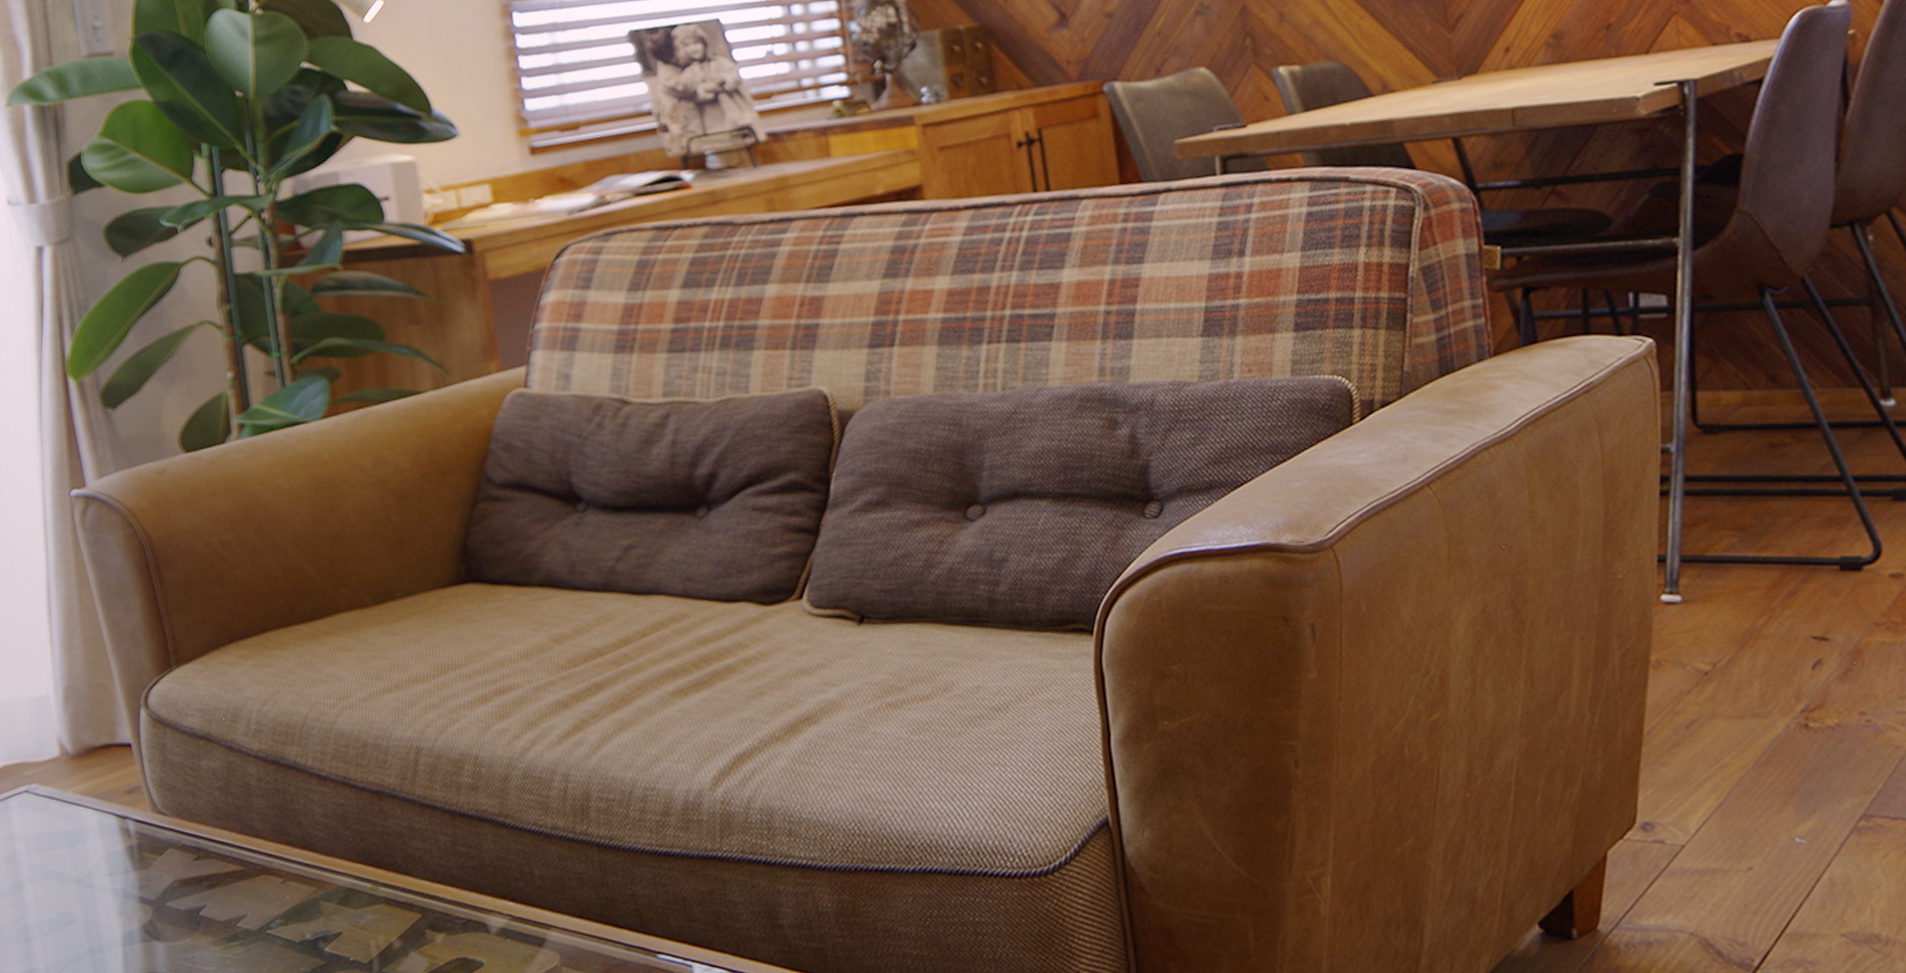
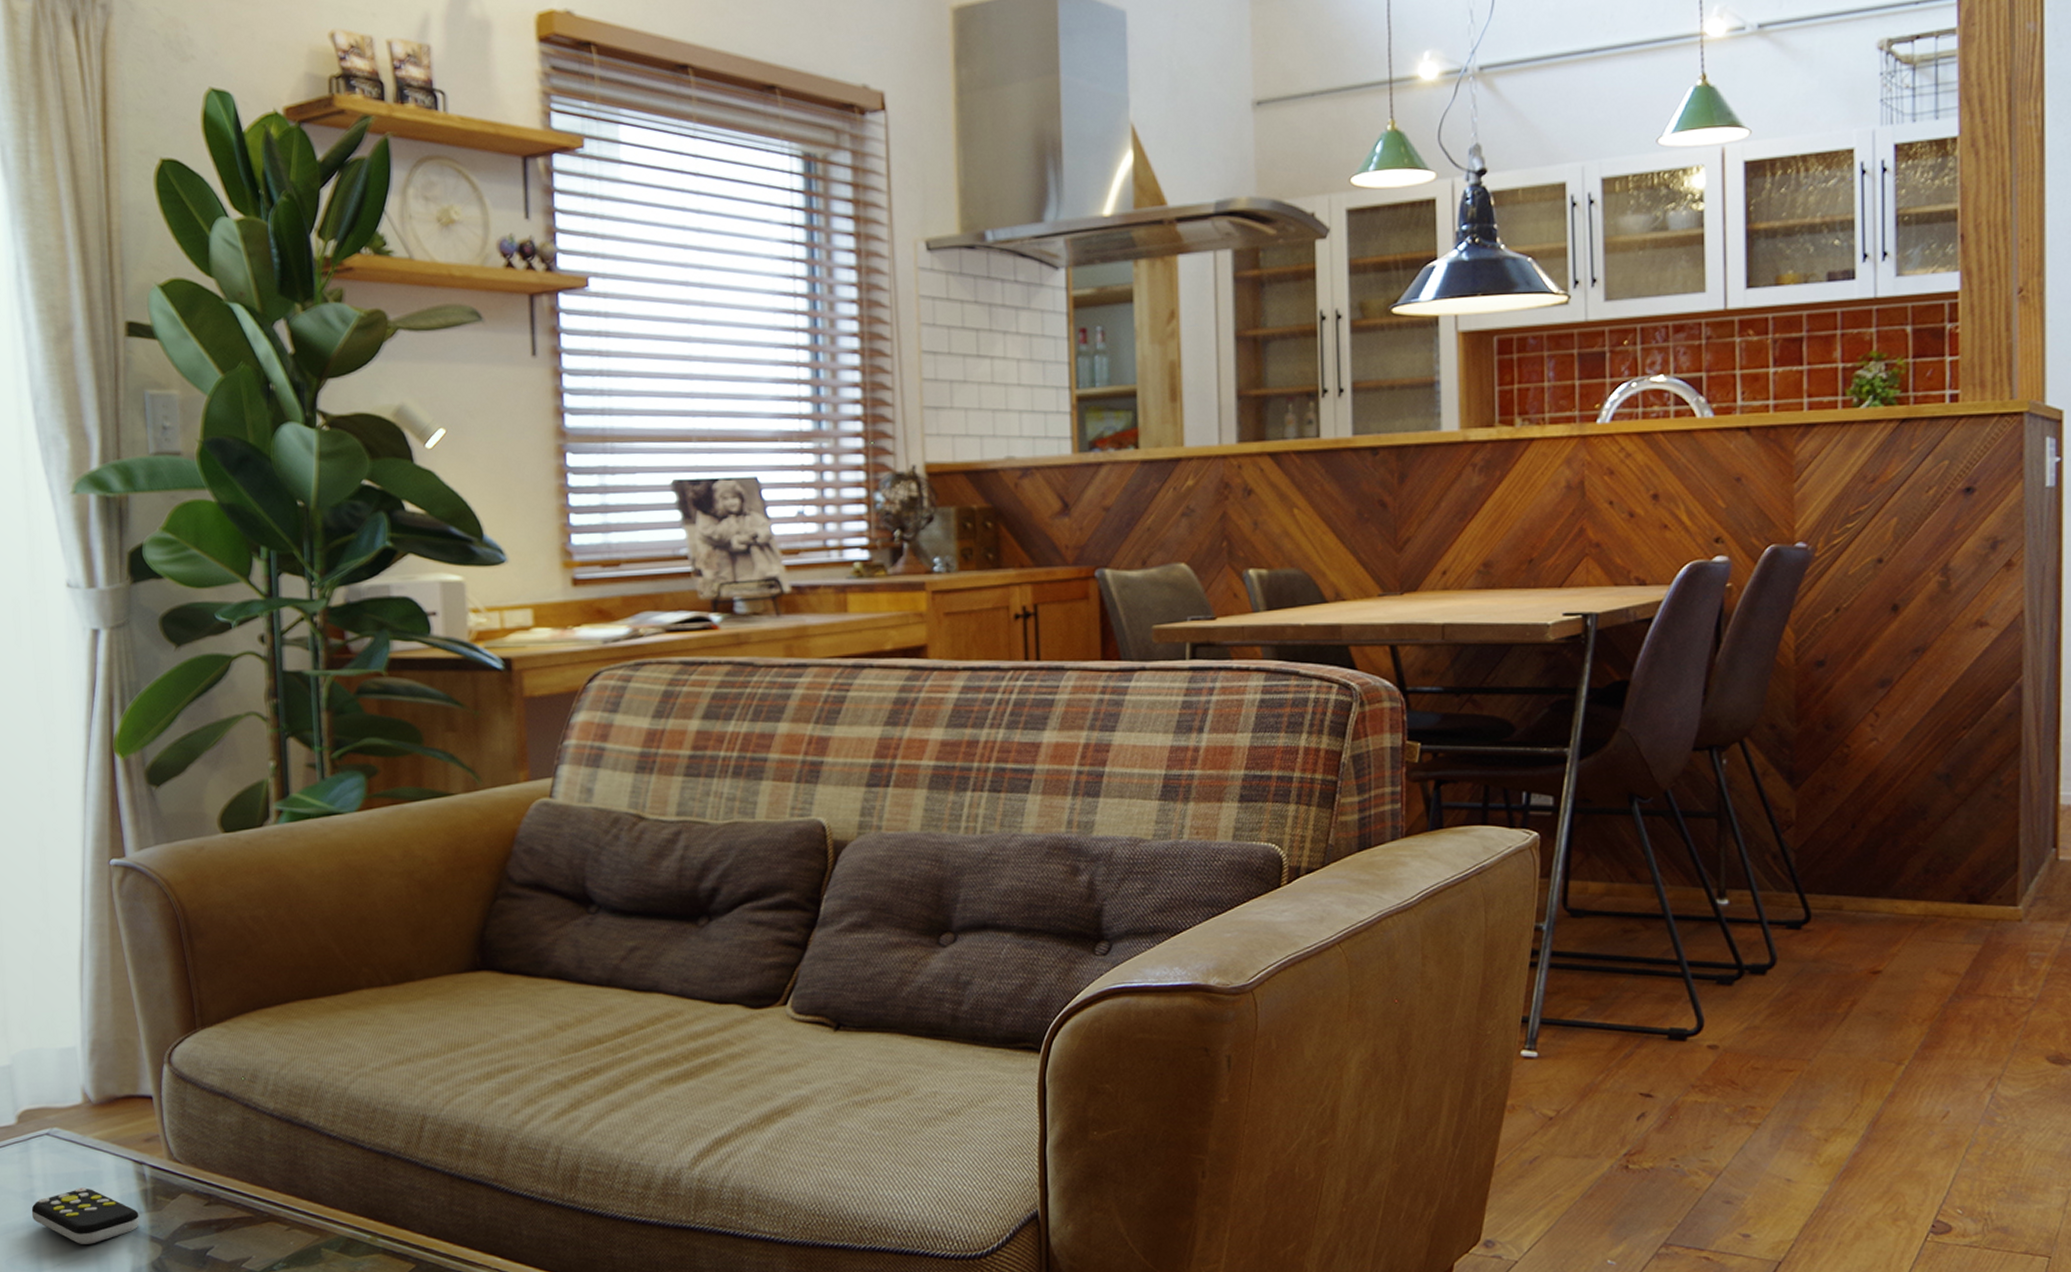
remote control: none [15,847,127,910] -> present [31,1187,139,1244]

